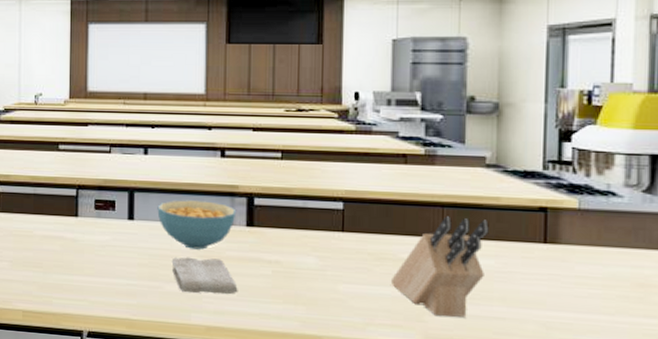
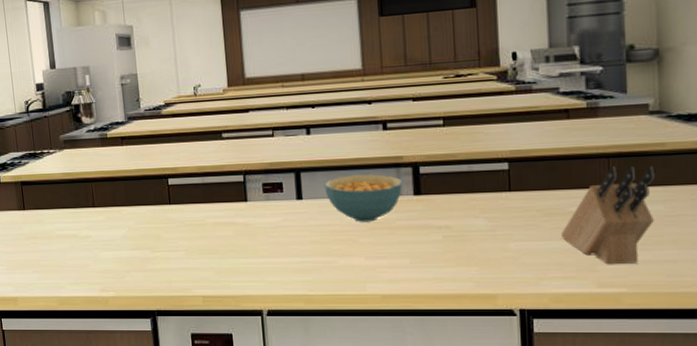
washcloth: present [171,257,238,295] -> none [343,229,411,265]

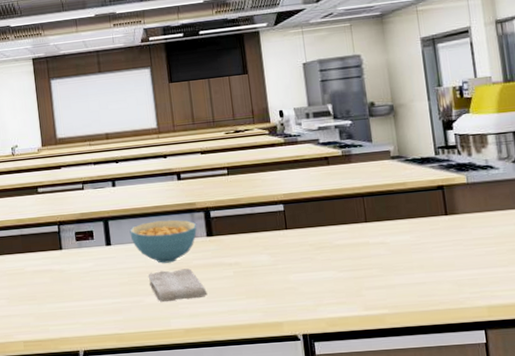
washcloth: none [343,229,411,265] -> present [148,268,208,302]
knife block: present [560,166,656,265] -> none [330,203,404,290]

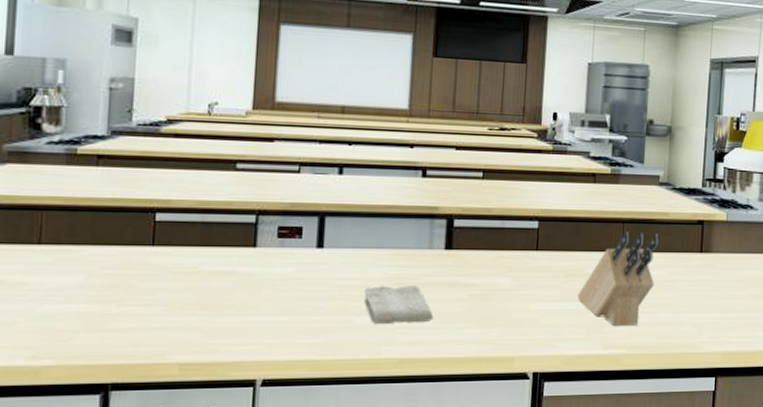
cereal bowl: present [129,219,197,264] -> none [350,224,436,277]
knife block: none [330,203,404,290] -> present [577,231,660,327]

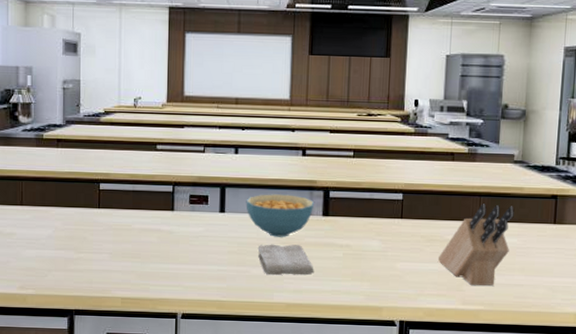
cereal bowl: none [350,224,436,277] -> present [246,194,315,237]

